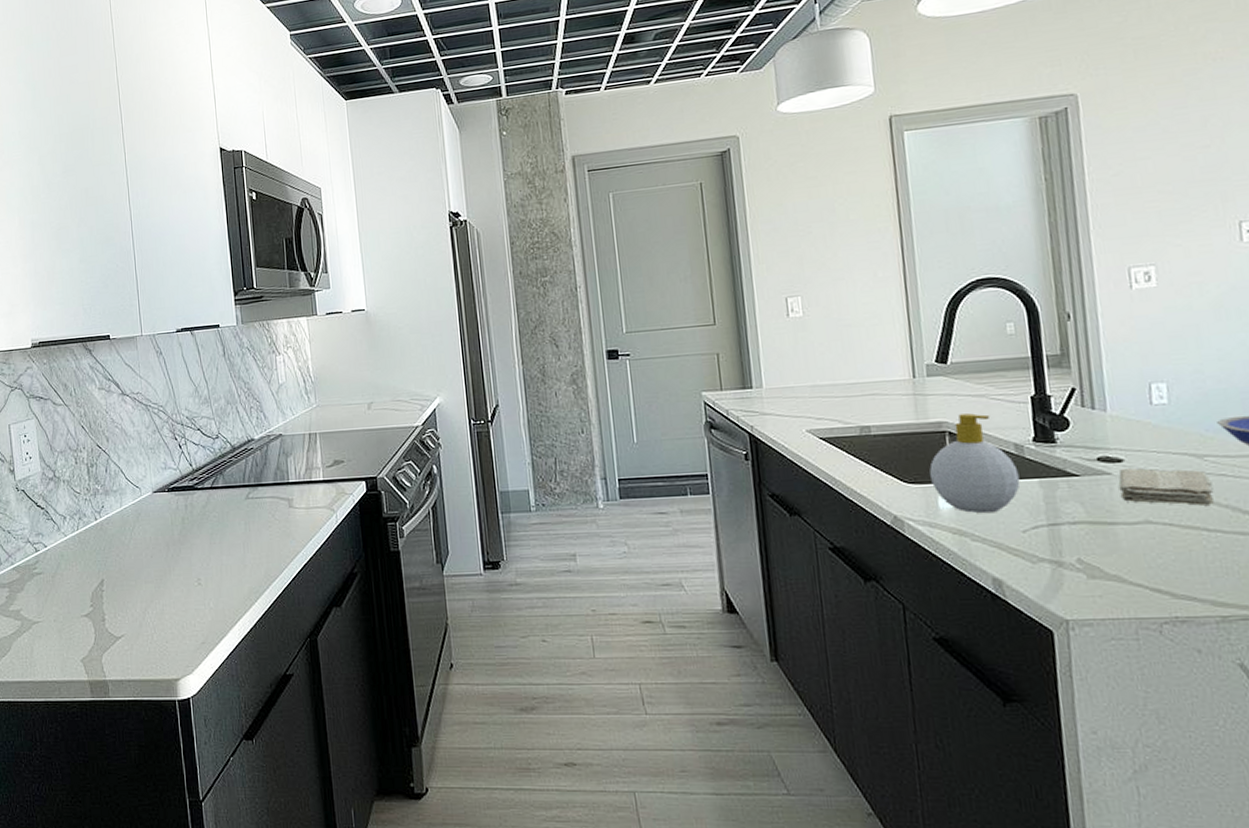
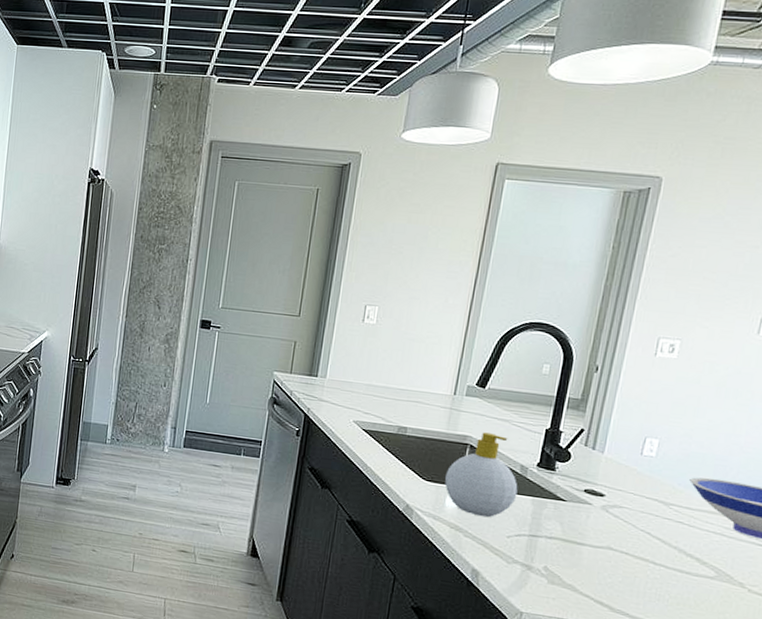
washcloth: present [1118,468,1214,506] -> none [593,502,670,544]

